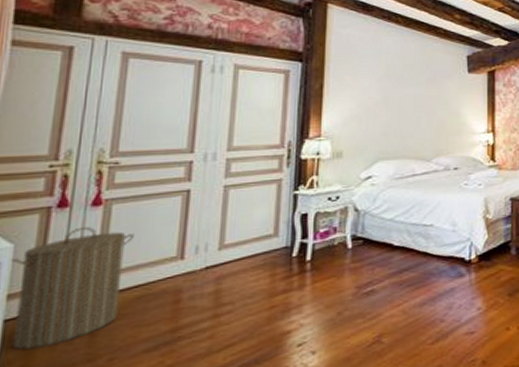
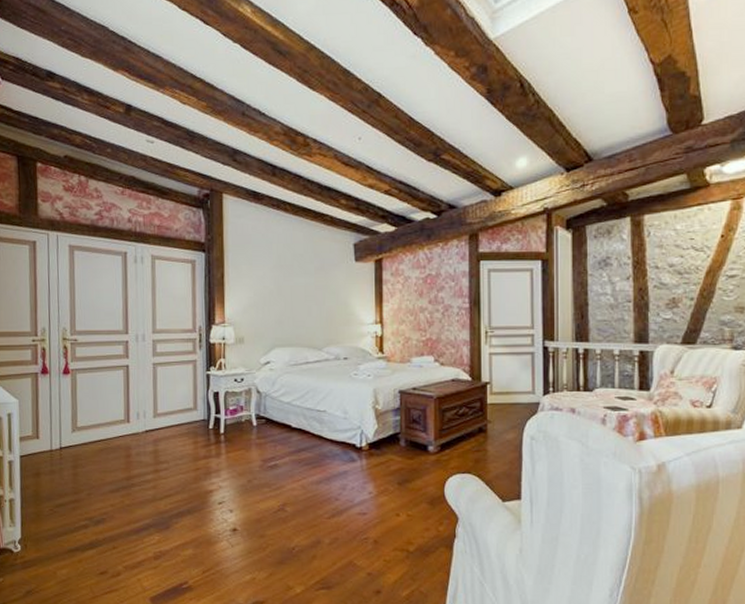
laundry hamper: present [10,226,134,350] -> none [18,390,94,480]

